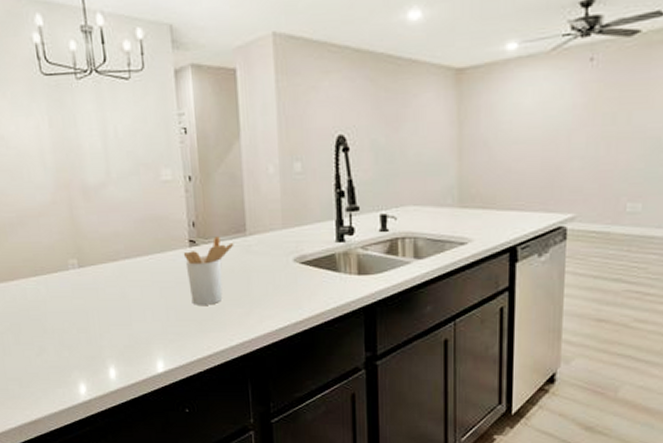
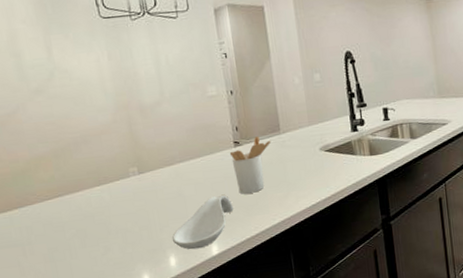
spoon rest: none [113,304,185,363] -> present [172,195,234,250]

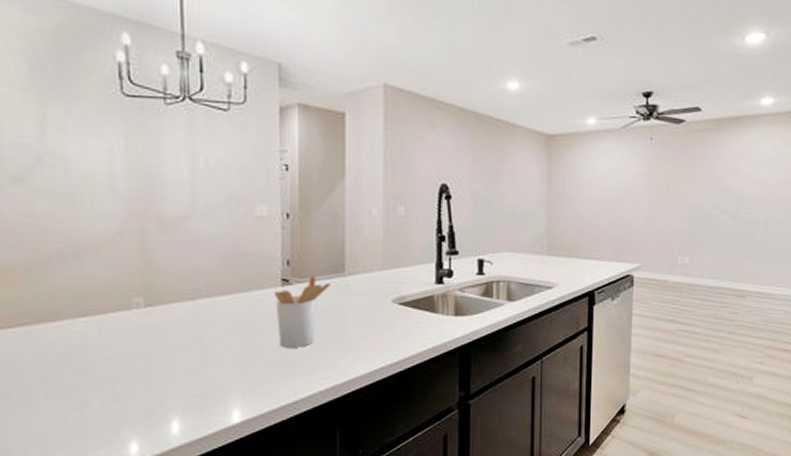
spoon rest: present [172,195,234,250] -> none [180,347,269,414]

